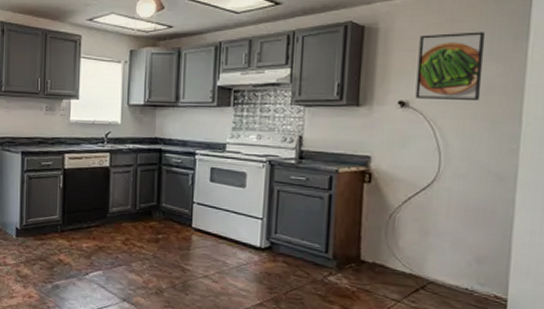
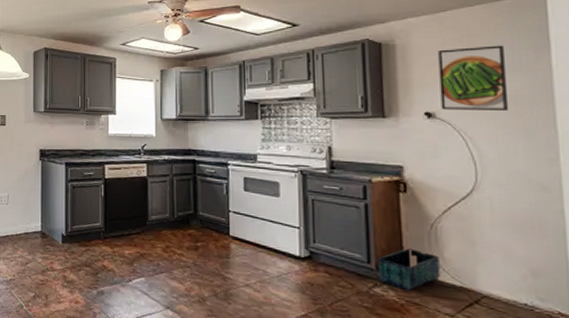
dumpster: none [334,238,394,278] -> present [378,248,440,290]

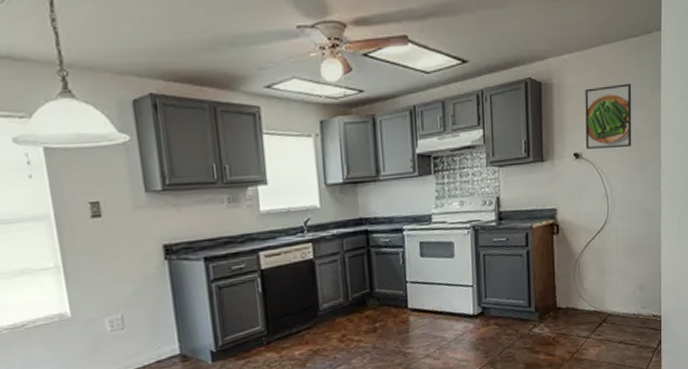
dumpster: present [378,248,440,290] -> none [537,285,581,325]

